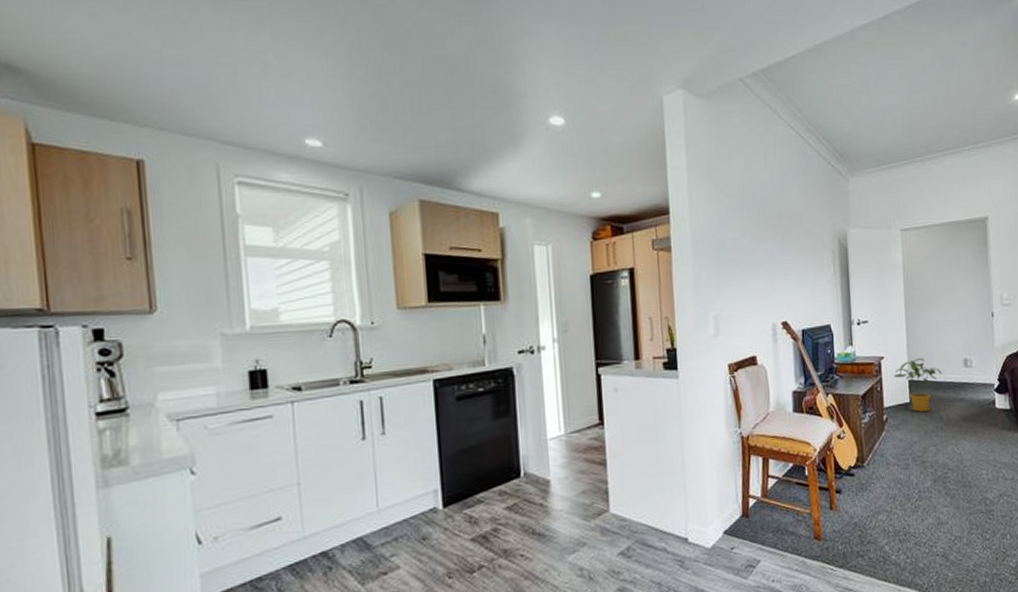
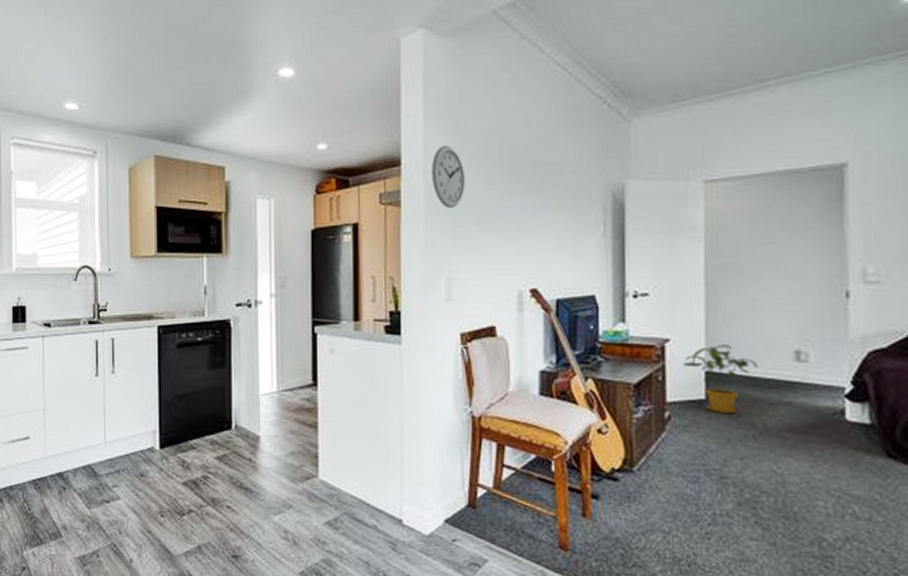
wall clock: none [696,196,726,254] -> present [431,145,466,209]

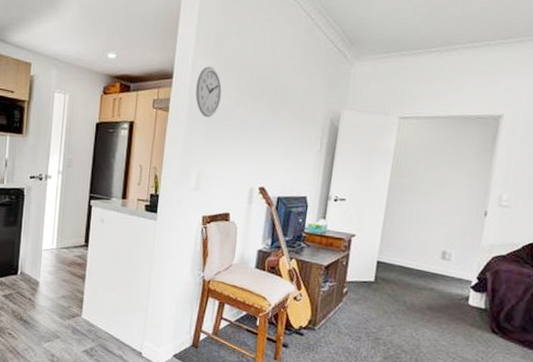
house plant: present [684,345,758,413] -> none [363,242,415,293]

